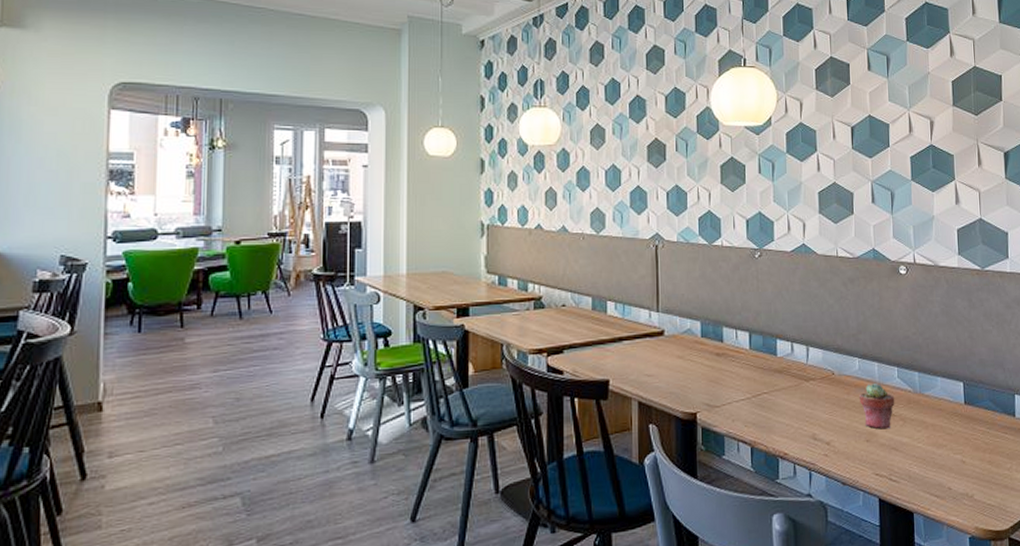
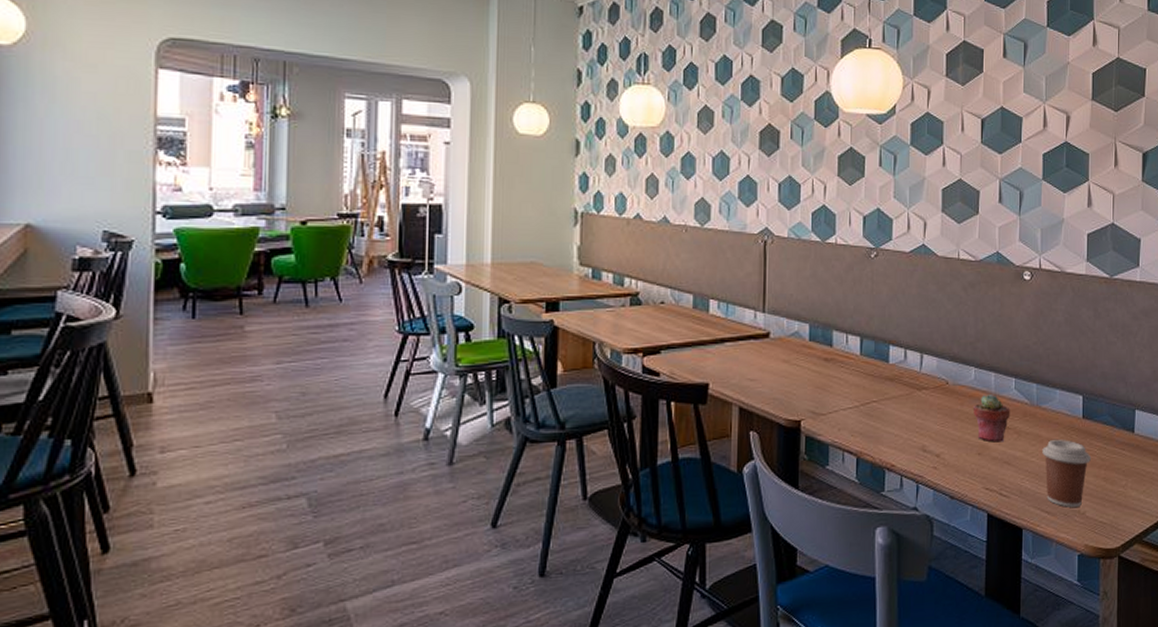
coffee cup: none [928,425,976,491] -> present [1042,440,1092,507]

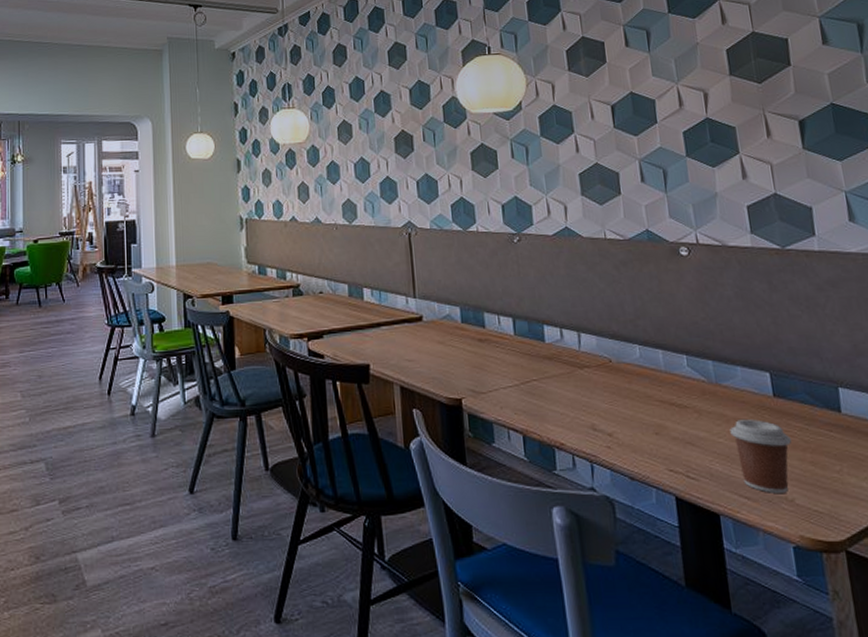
potted succulent: present [974,395,1010,443] -> none [643,372,687,422]

